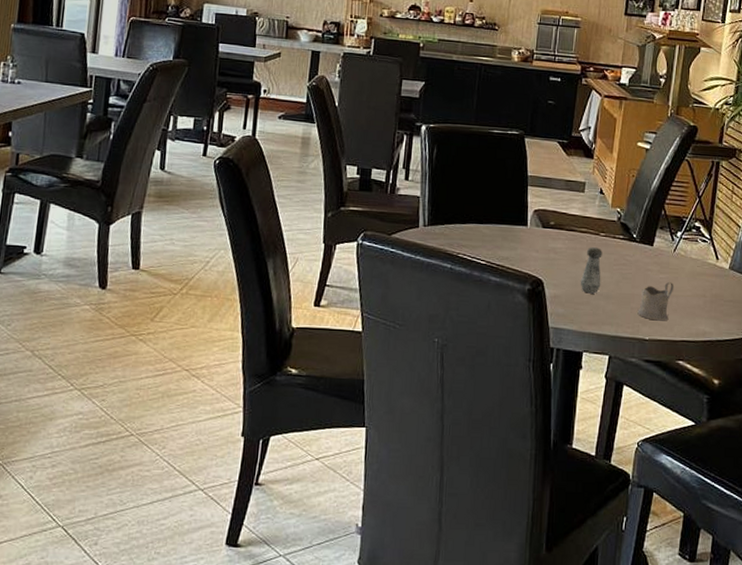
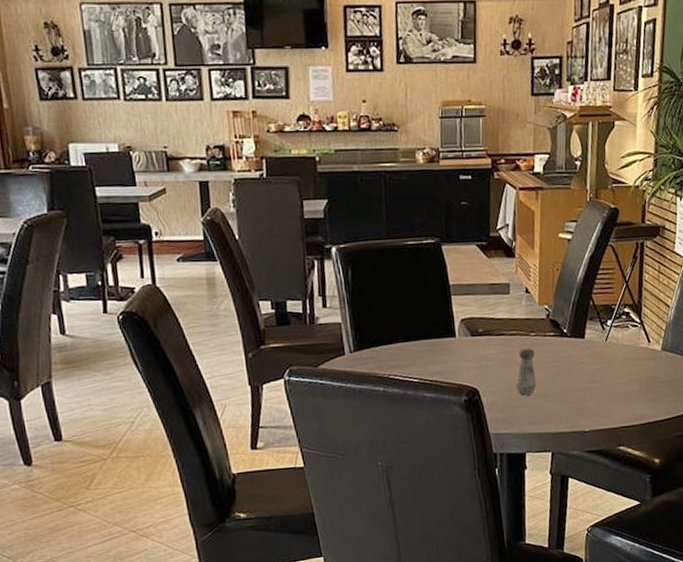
tea glass holder: present [637,281,674,321] -> none [575,371,609,412]

